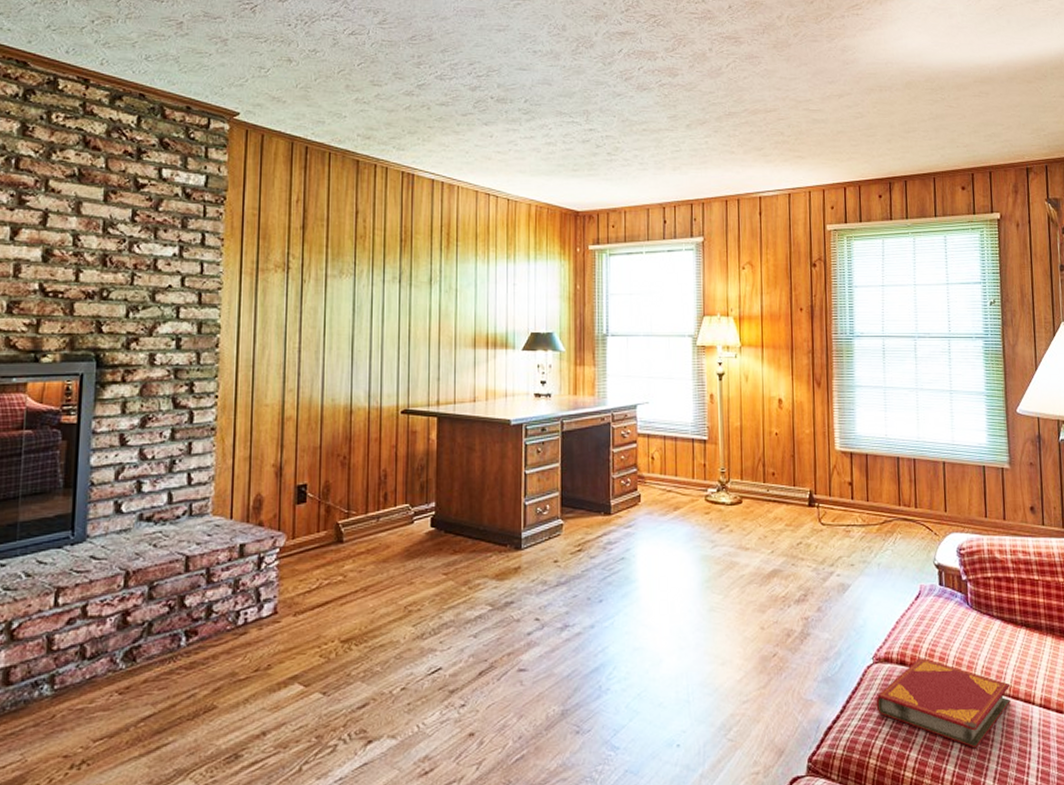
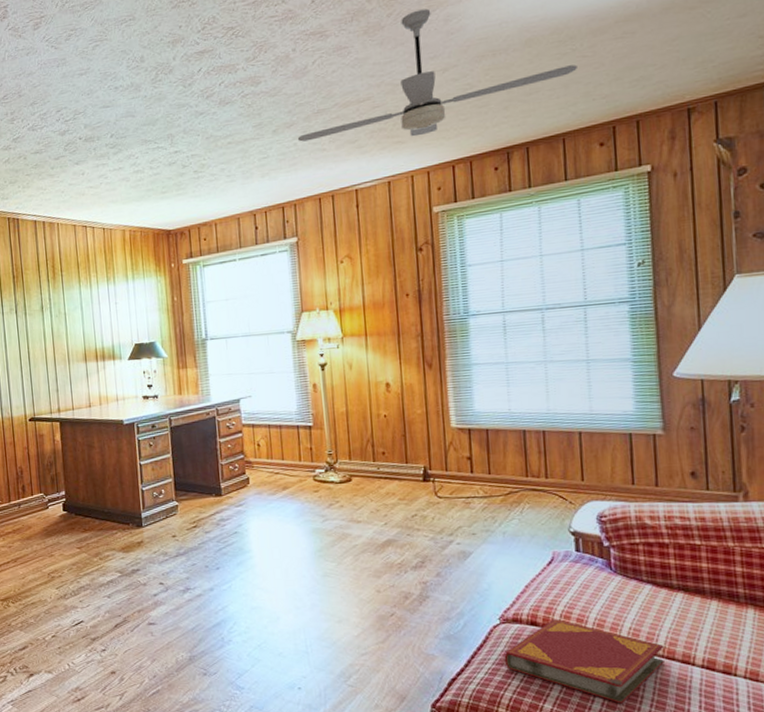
ceiling fan: none [708,36,945,154] -> present [297,8,577,142]

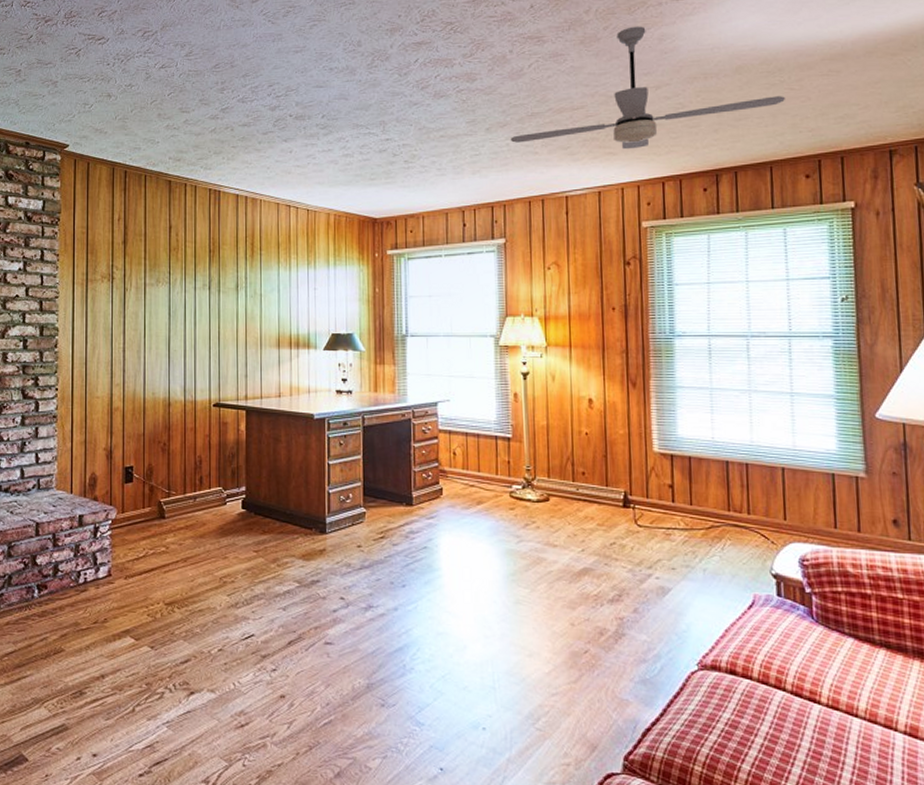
hardback book: present [504,619,665,704] -> none [701,669,867,769]

